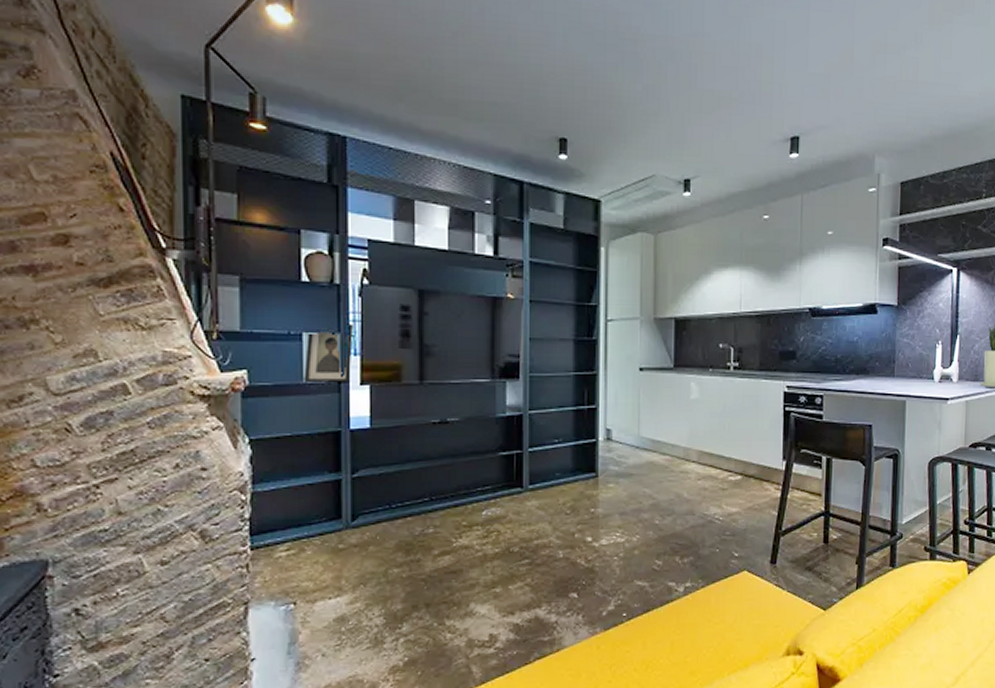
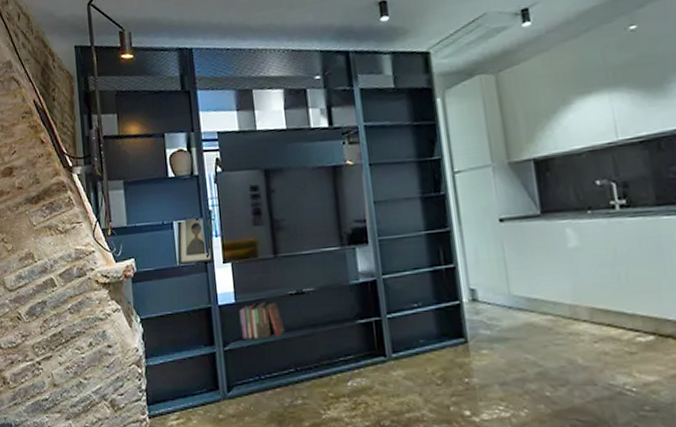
books: none [373,428,423,467] -> present [239,301,285,339]

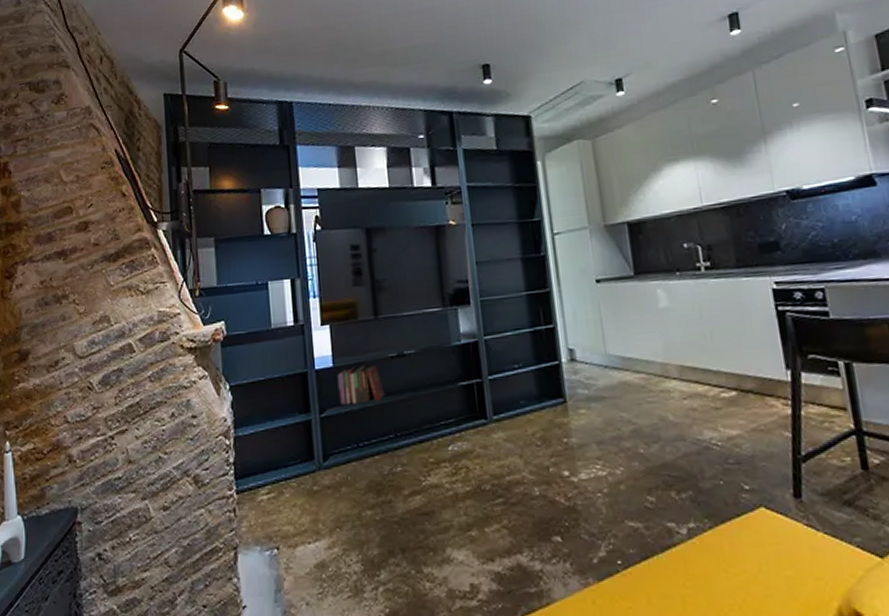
picture frame: present [177,208,215,266] -> none [271,268,312,328]

